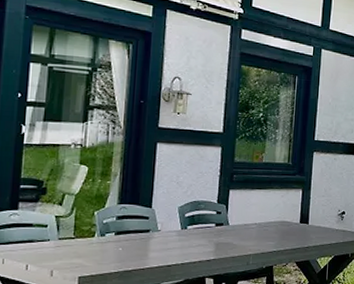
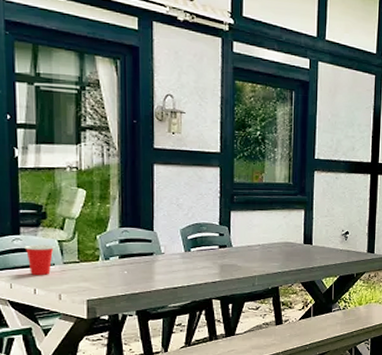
cup: none [21,220,52,251] -> present [24,245,55,275]

